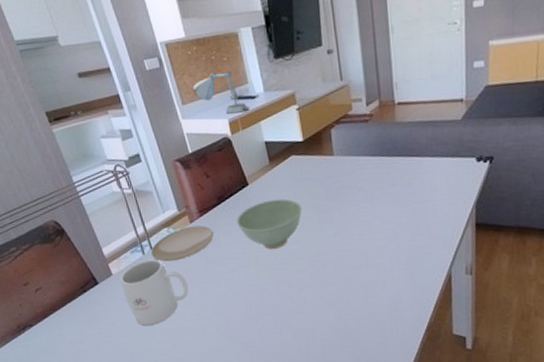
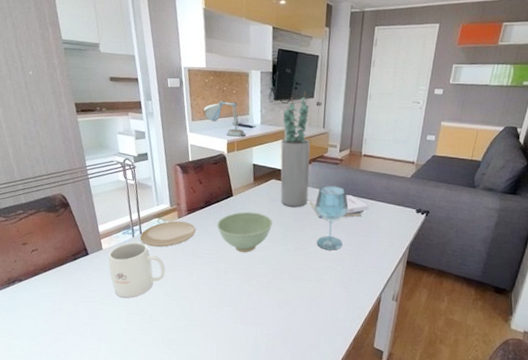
vase: none [288,39,339,185] -> present [280,91,311,208]
books: none [340,156,416,192] -> present [308,195,369,219]
wine glass: none [348,148,392,228] -> present [315,185,349,250]

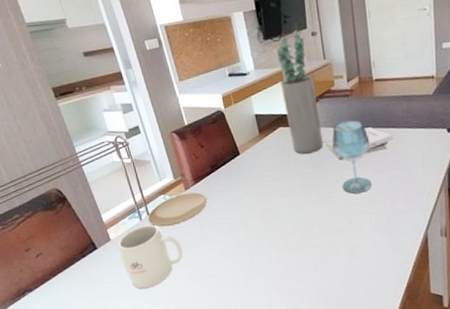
desk lamp: present [203,100,247,137] -> none [189,50,242,90]
bowl: present [217,211,272,253] -> none [228,167,289,214]

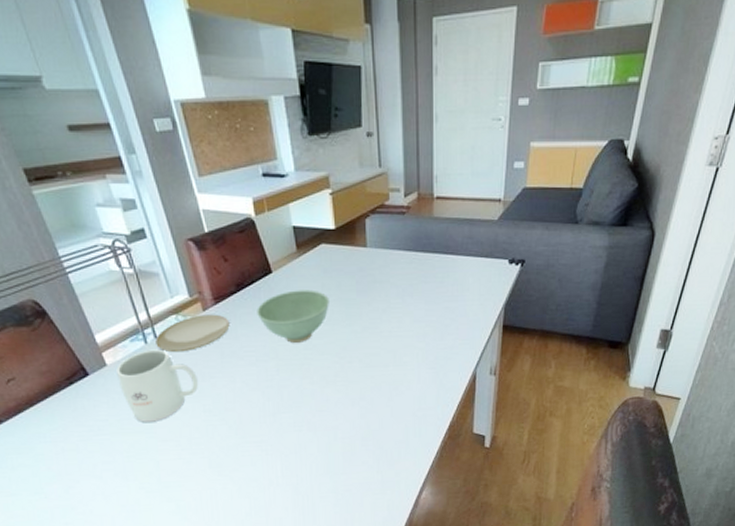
bowl: none [228,167,289,214] -> present [257,290,329,343]
vase: present [276,23,323,154] -> none [323,118,371,277]
books: present [324,127,393,161] -> none [373,252,450,287]
wine glass: present [332,120,372,194] -> none [381,242,424,325]

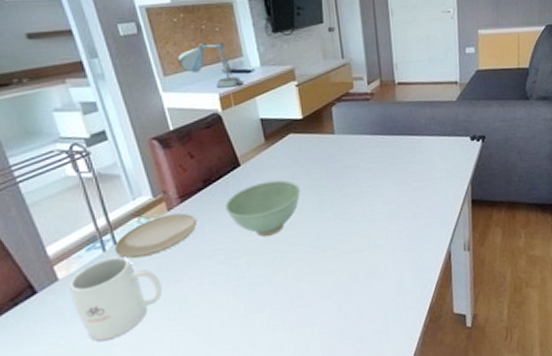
desk lamp: none [212,142,278,192] -> present [177,42,244,88]

